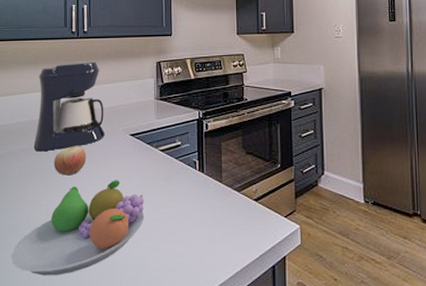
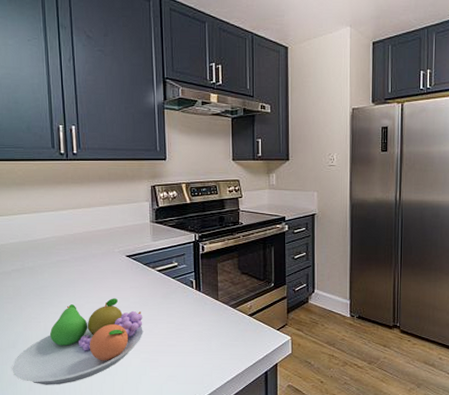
coffee maker: present [33,61,106,152] -> none [27,184,101,272]
apple: present [54,145,87,176] -> none [49,266,83,294]

